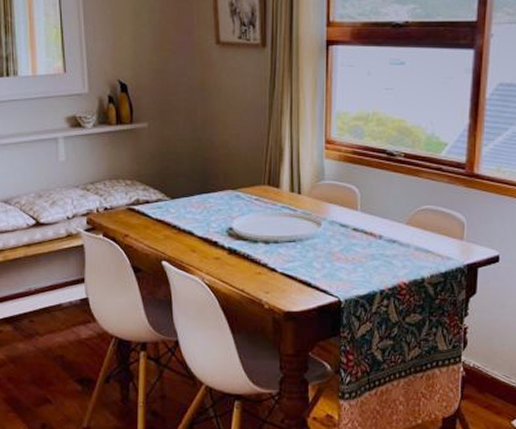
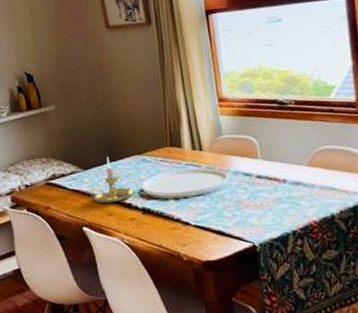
candle holder: none [172,187,222,239] -> present [87,156,134,204]

